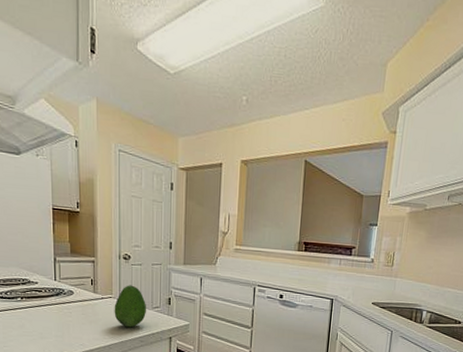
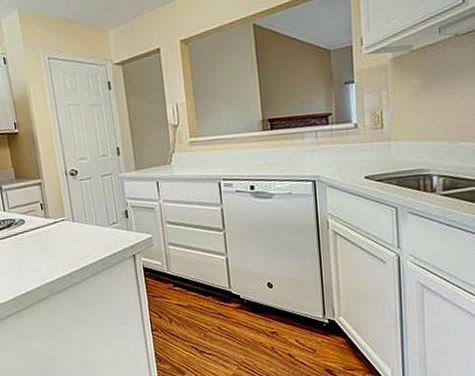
fruit: present [114,285,147,328] -> none [68,202,104,251]

